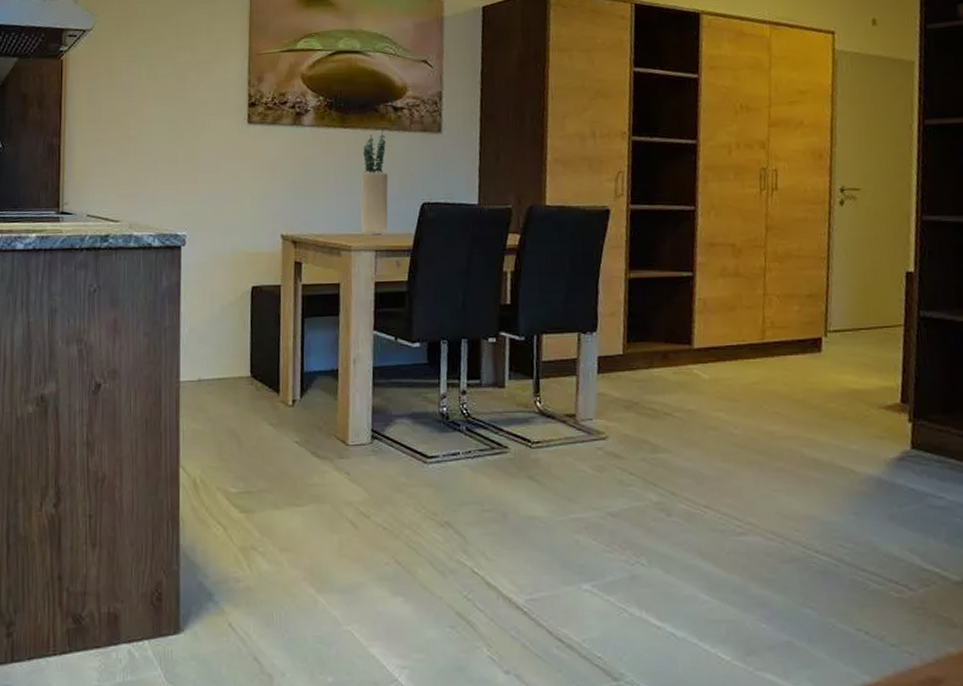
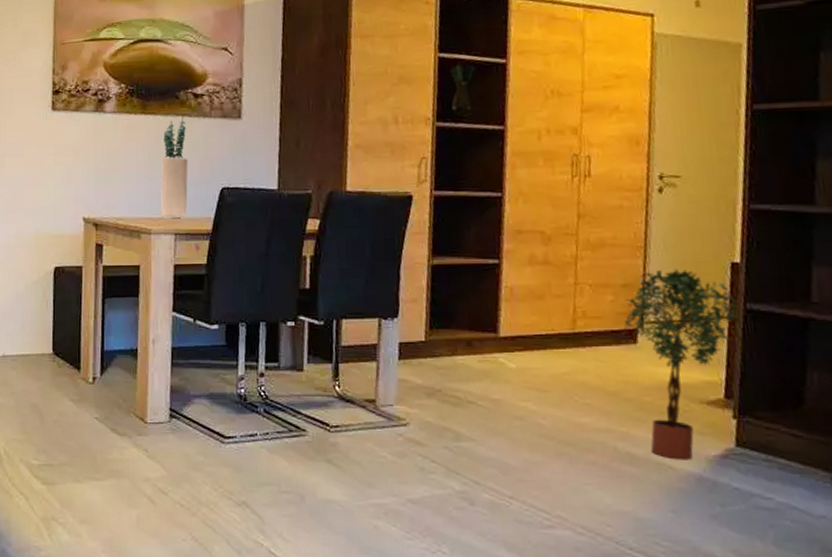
vase: none [645,76,669,131] -> present [450,62,476,117]
potted tree: none [809,278,915,464] -> present [623,269,741,460]

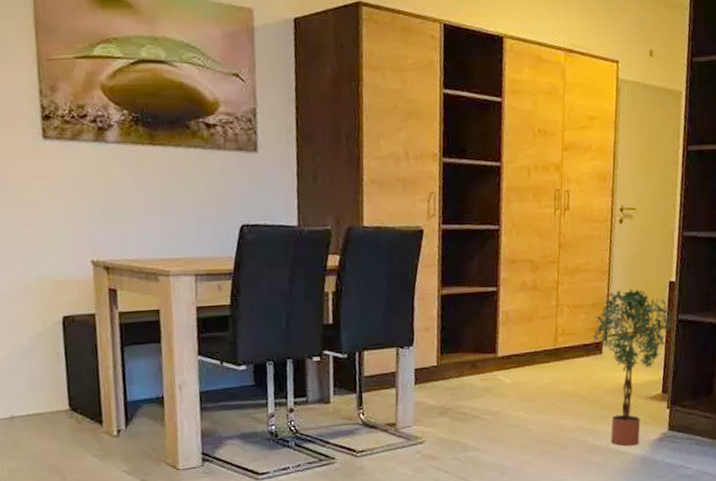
vase: present [160,116,188,218] -> none [174,148,207,258]
vase: present [450,62,476,117] -> none [453,99,476,153]

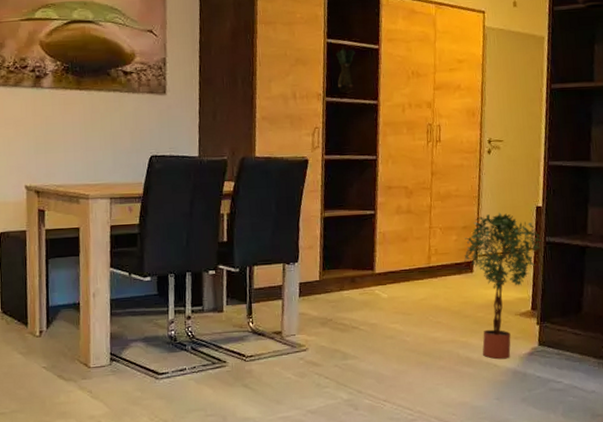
vase: none [453,99,476,153] -> present [336,47,356,93]

